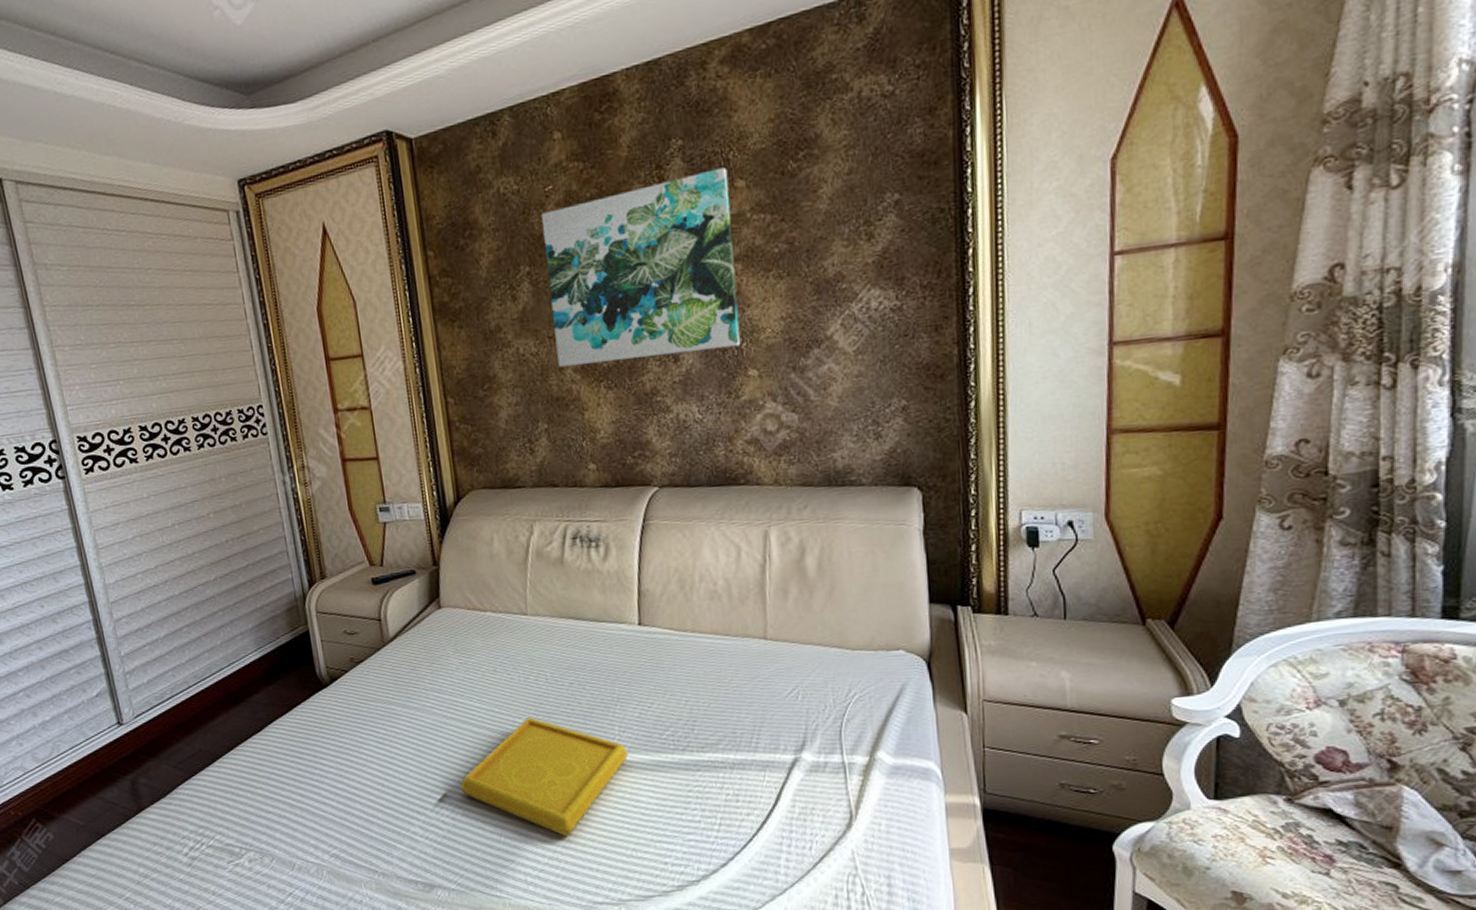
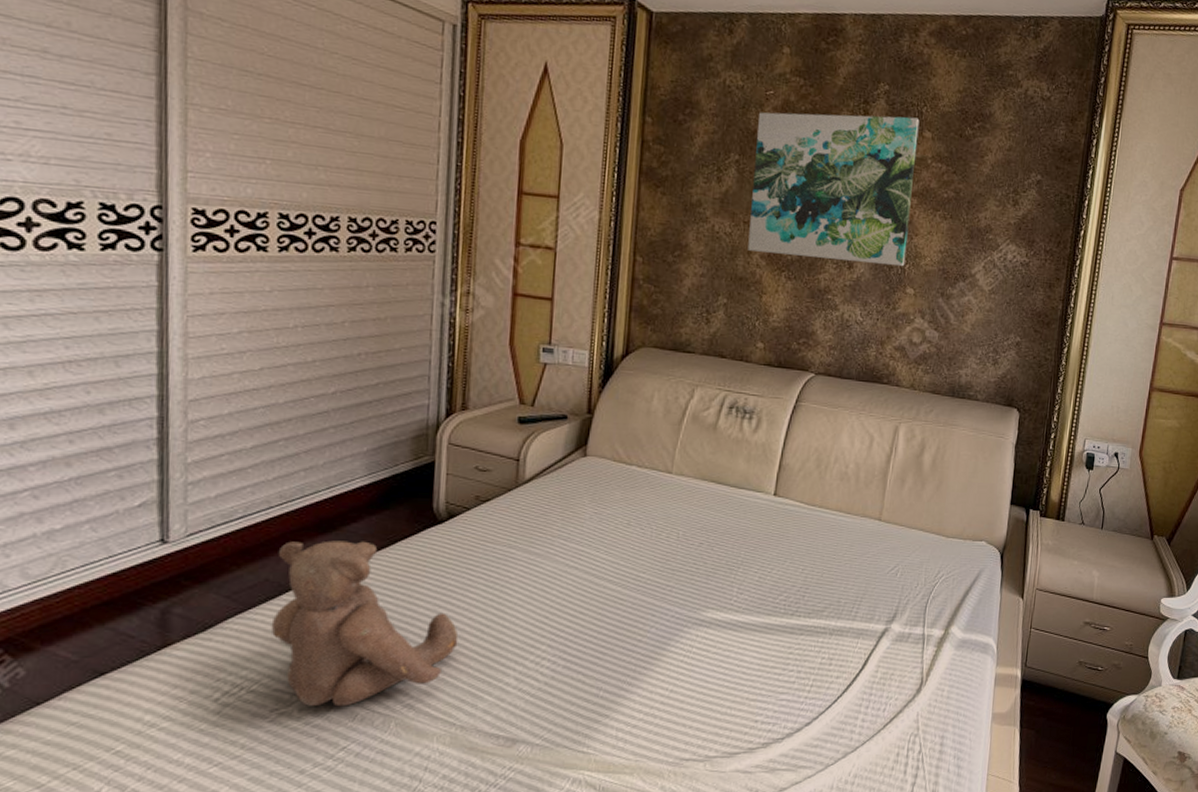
teddy bear: none [203,709,364,858] -> present [271,540,459,707]
serving tray: present [460,717,629,837] -> none [568,573,742,694]

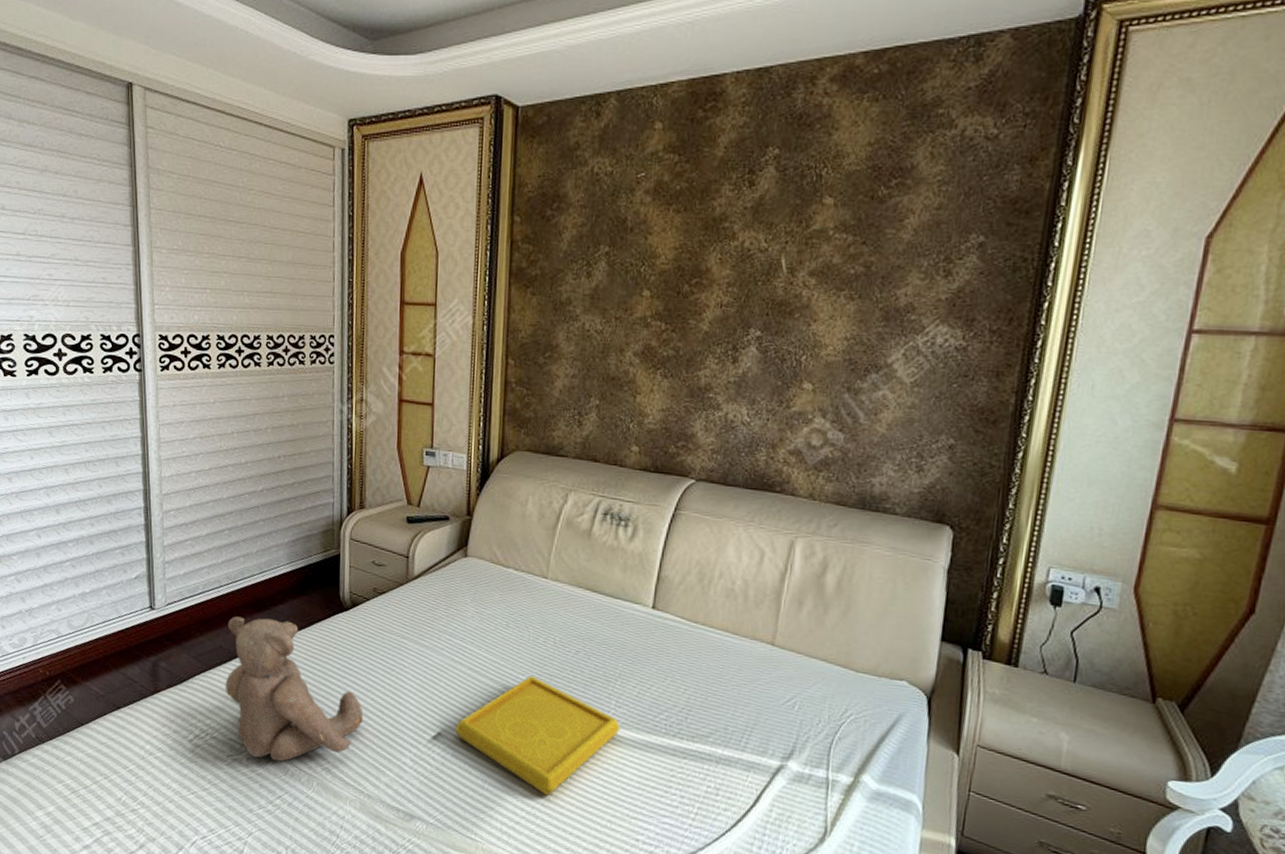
serving tray: none [568,573,742,694] -> present [455,676,621,797]
wall art: present [748,112,920,267] -> none [620,182,818,359]

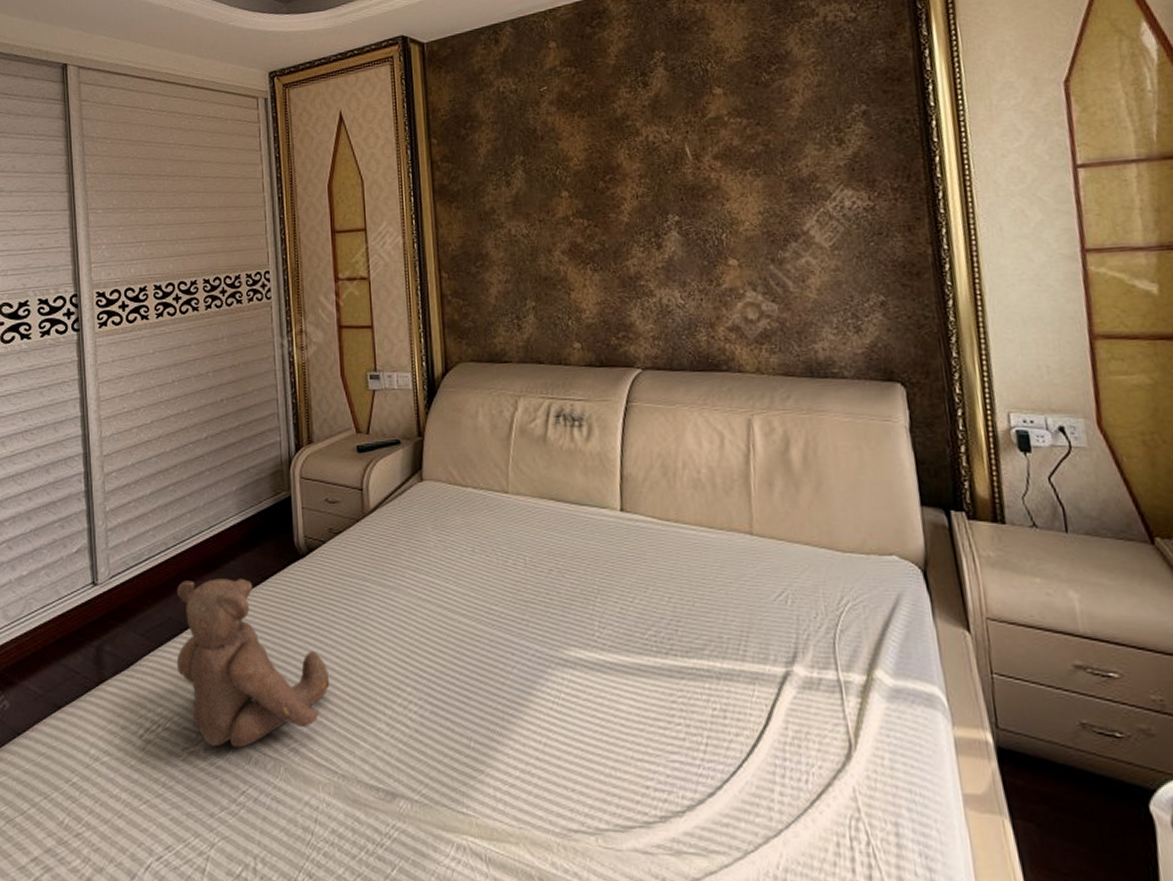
serving tray: present [455,676,621,797] -> none [431,605,609,747]

